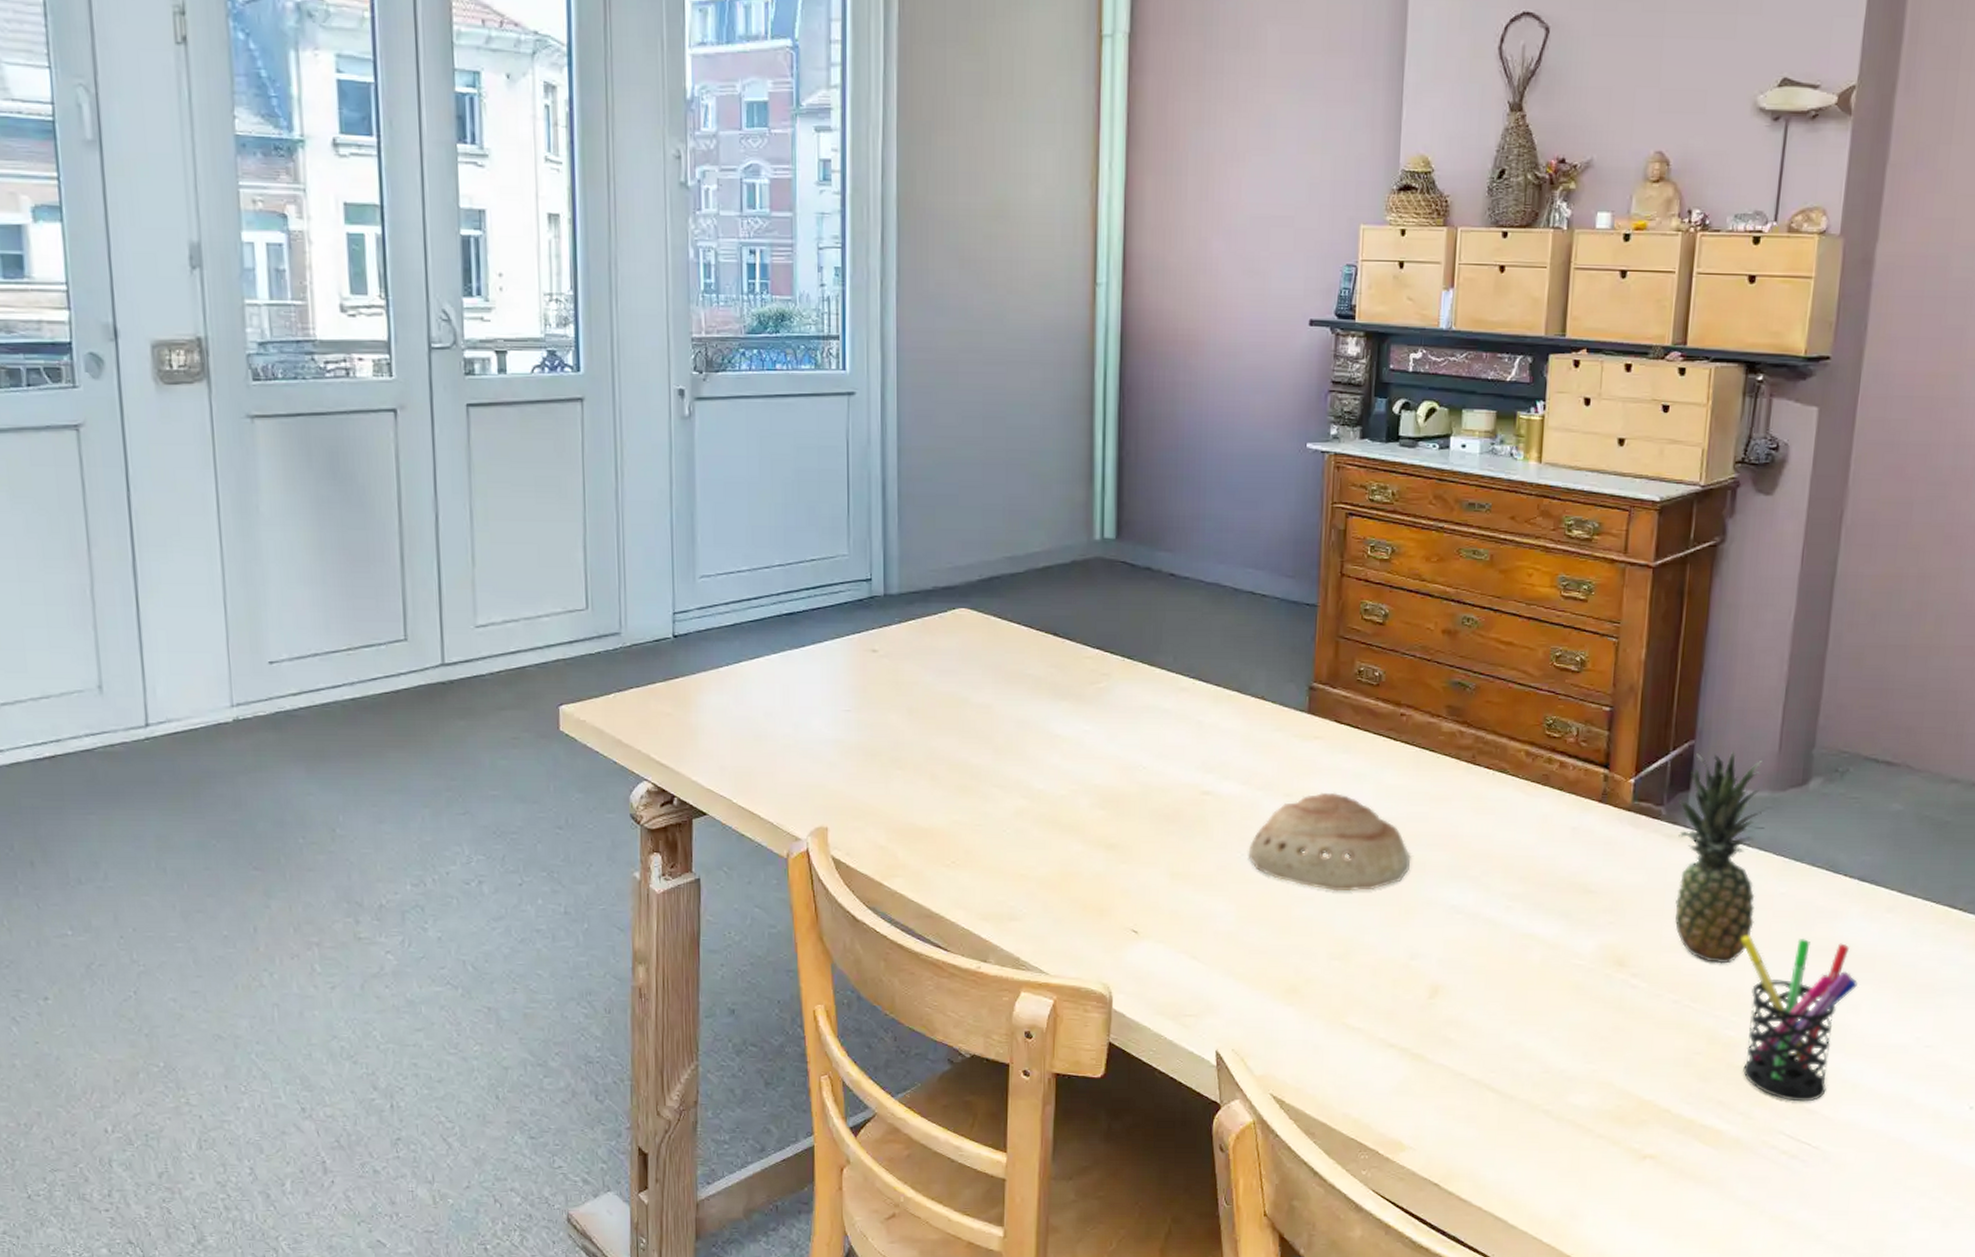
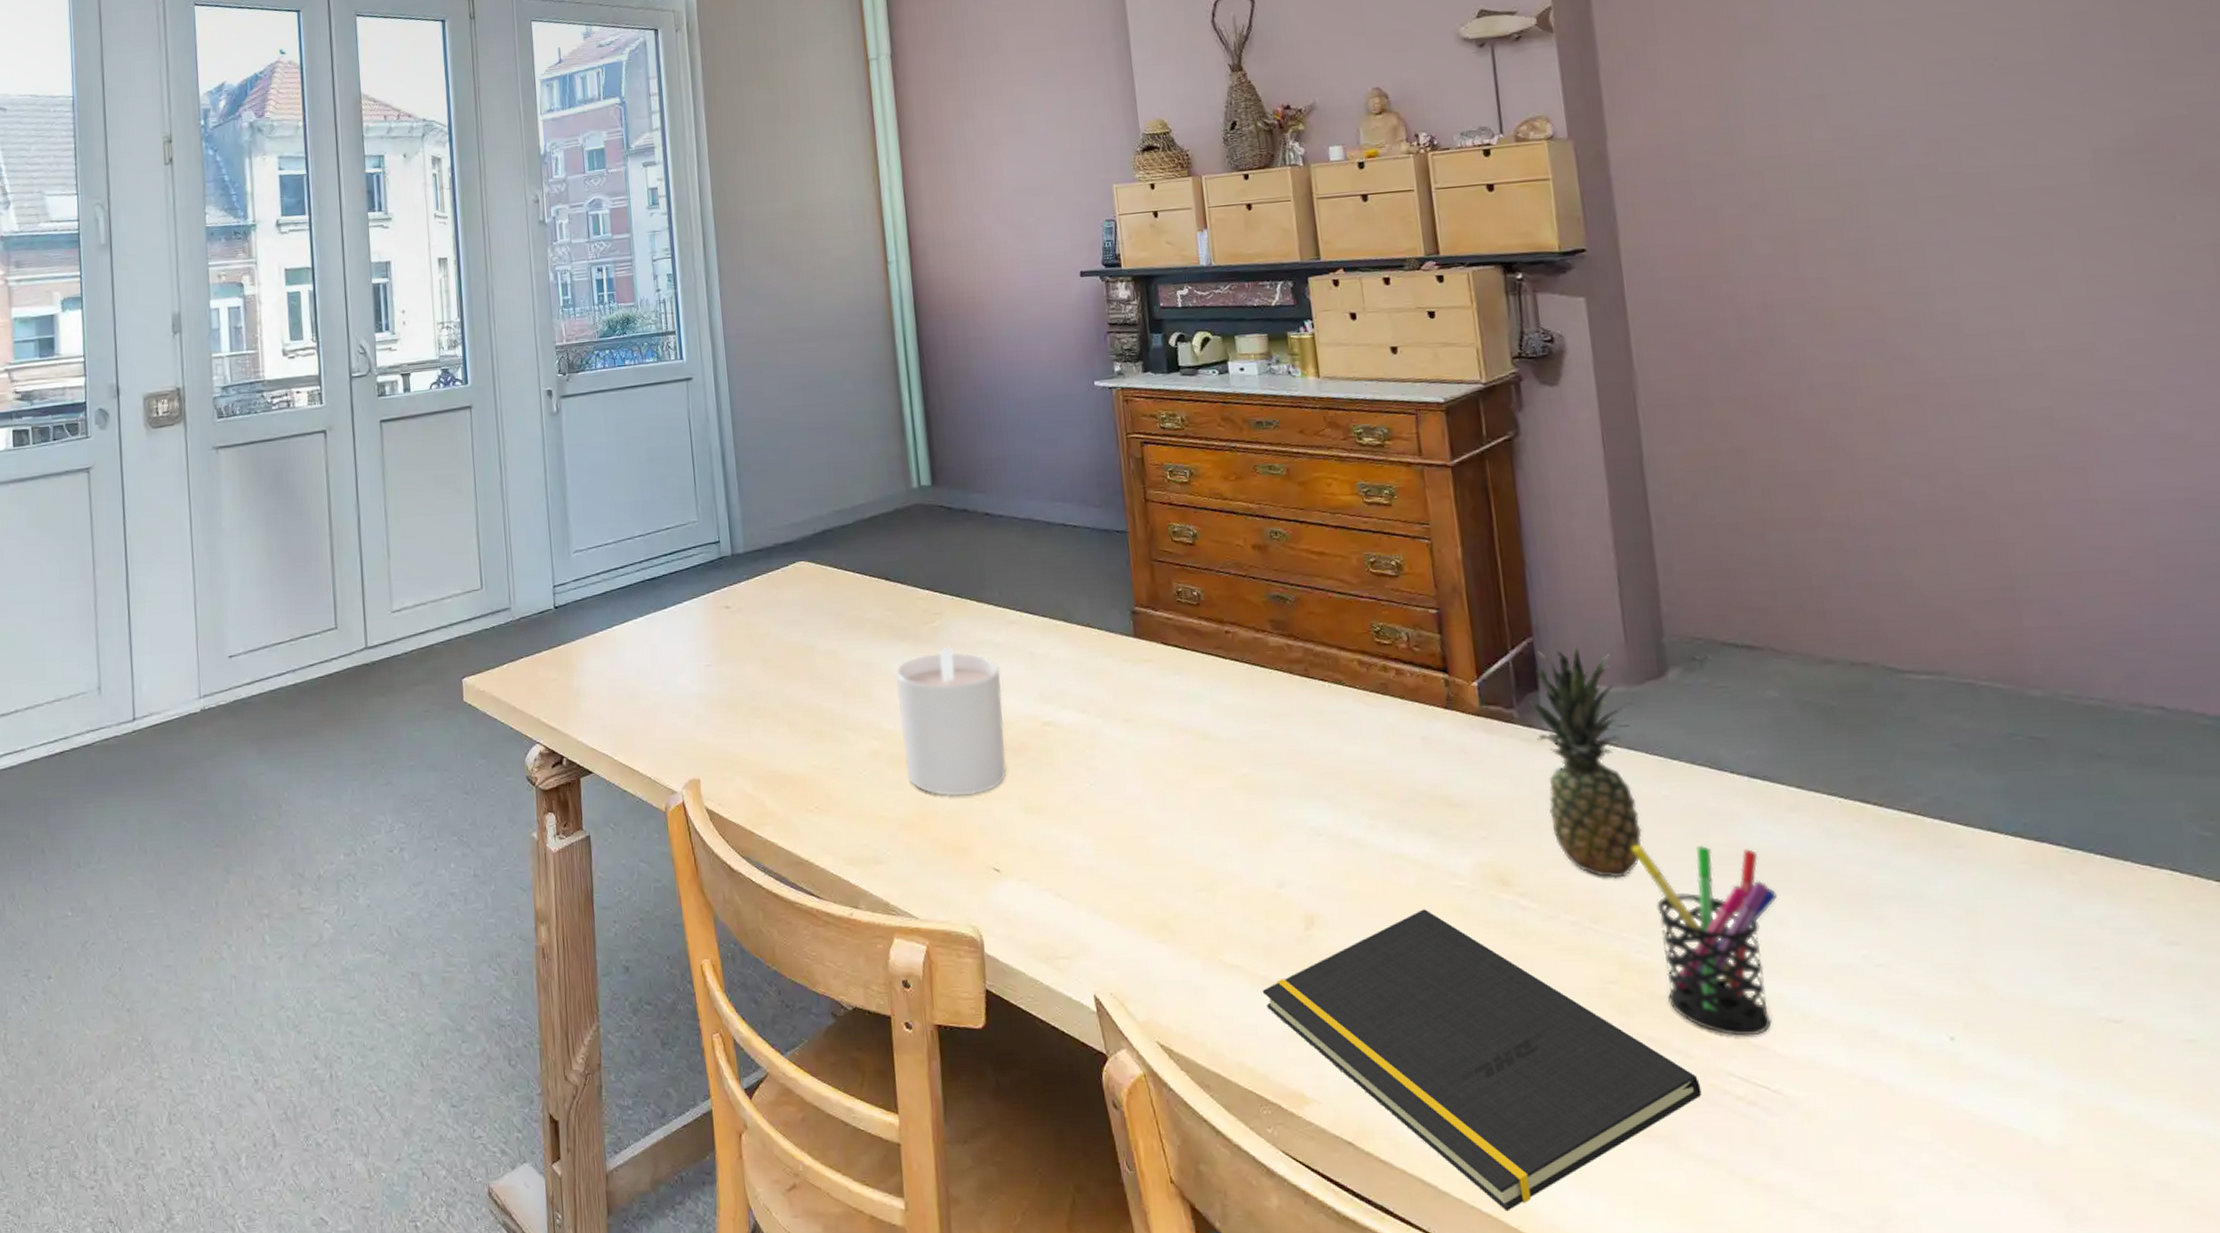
candle: none [1052,709,1164,859] -> present [895,646,1007,797]
abalone shell: present [1248,792,1411,892] -> none [1097,715,1262,818]
notepad: none [1378,984,1754,1242] -> present [1262,909,1702,1212]

